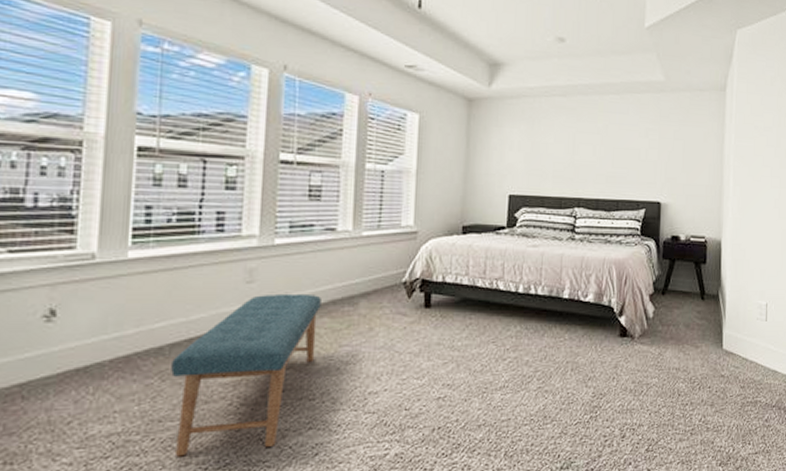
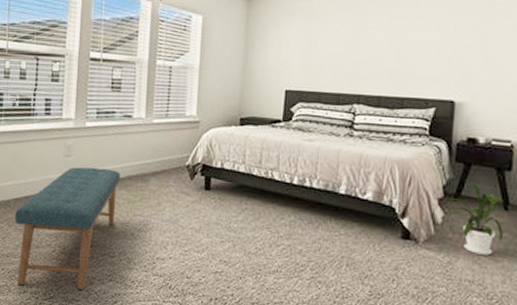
house plant: none [649,274,702,343] -> present [437,179,504,255]

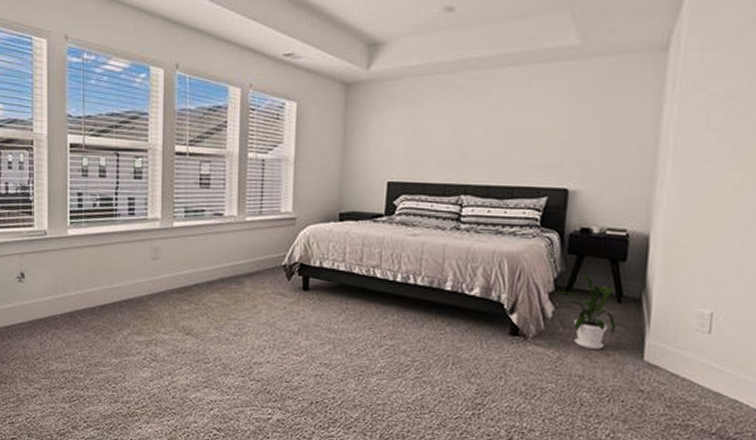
bench: present [15,167,120,290] -> none [102,269,212,398]

